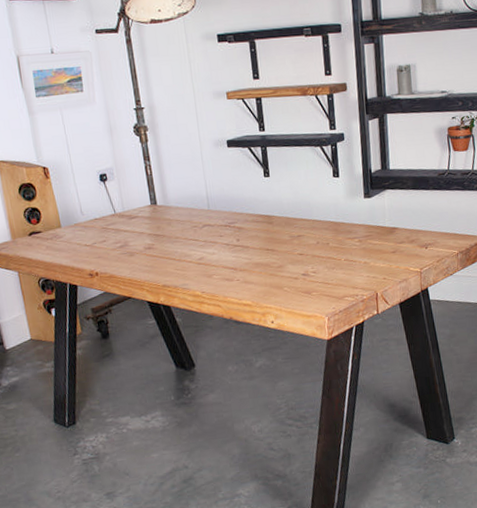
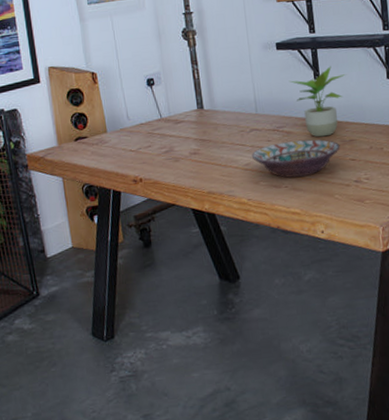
decorative bowl: none [204,234,289,272] -> present [251,139,340,178]
potted plant: none [239,164,294,233] -> present [288,66,346,137]

